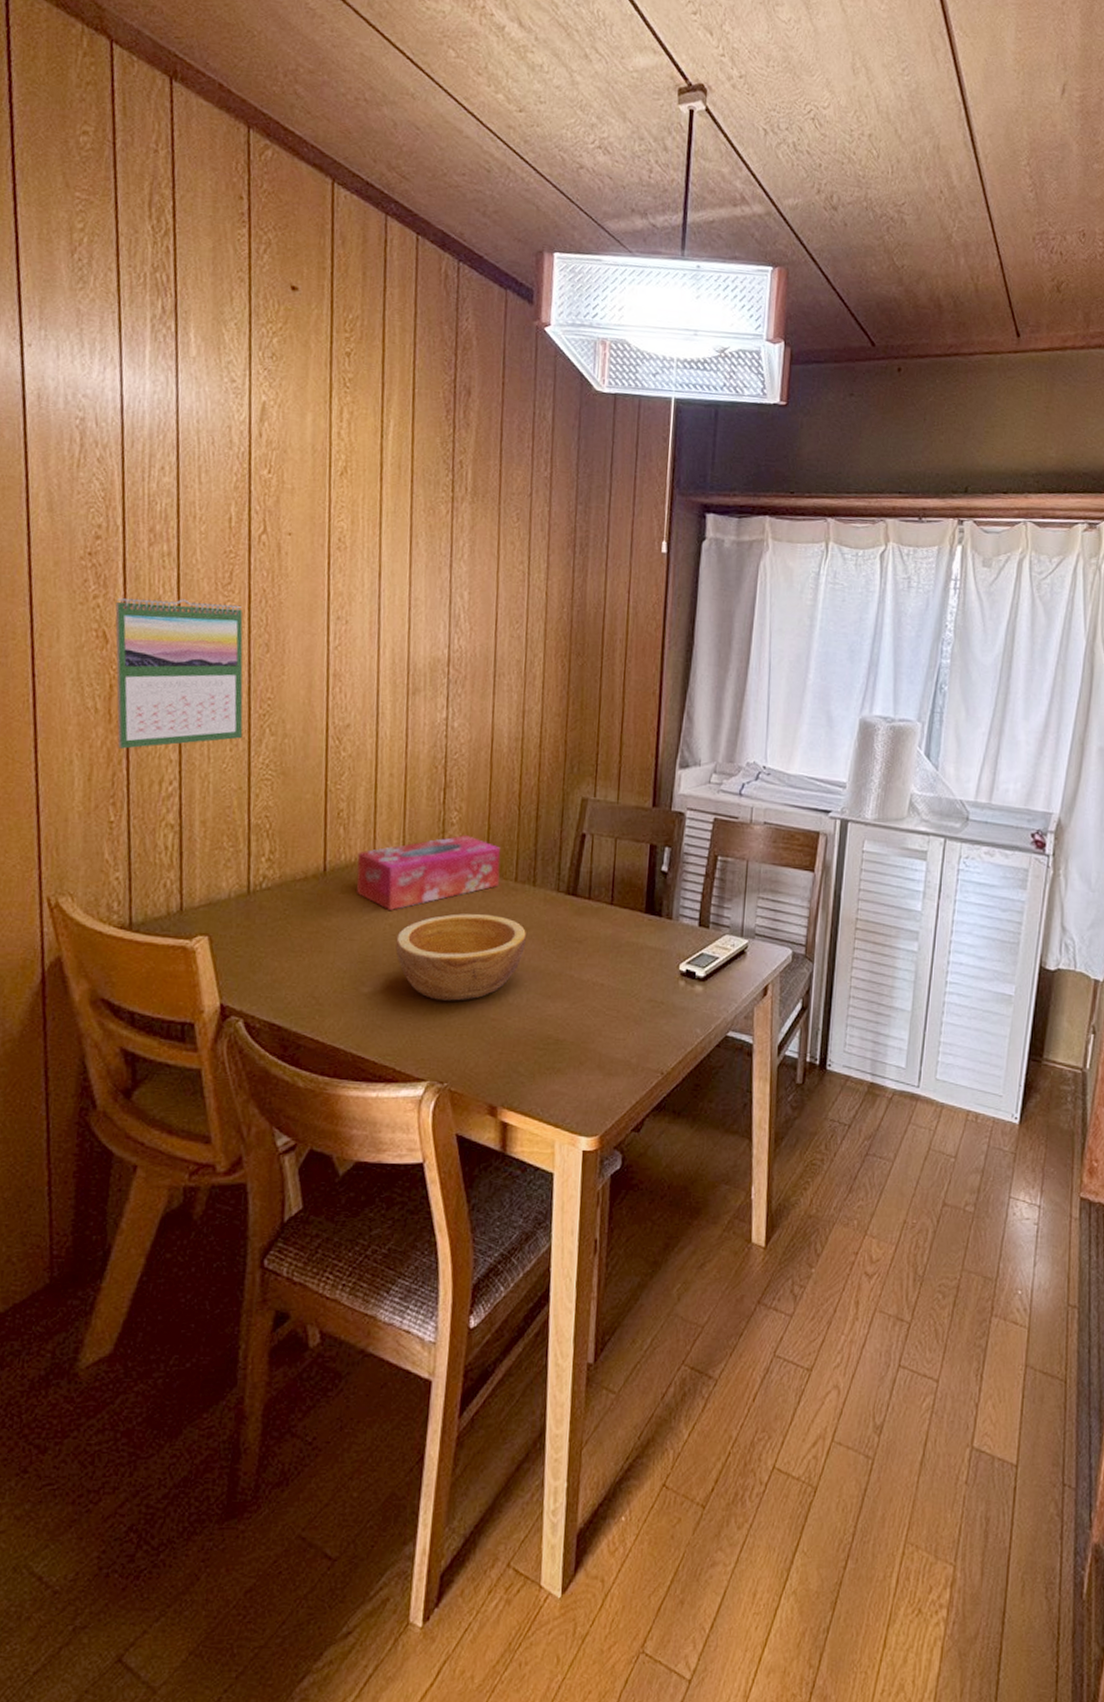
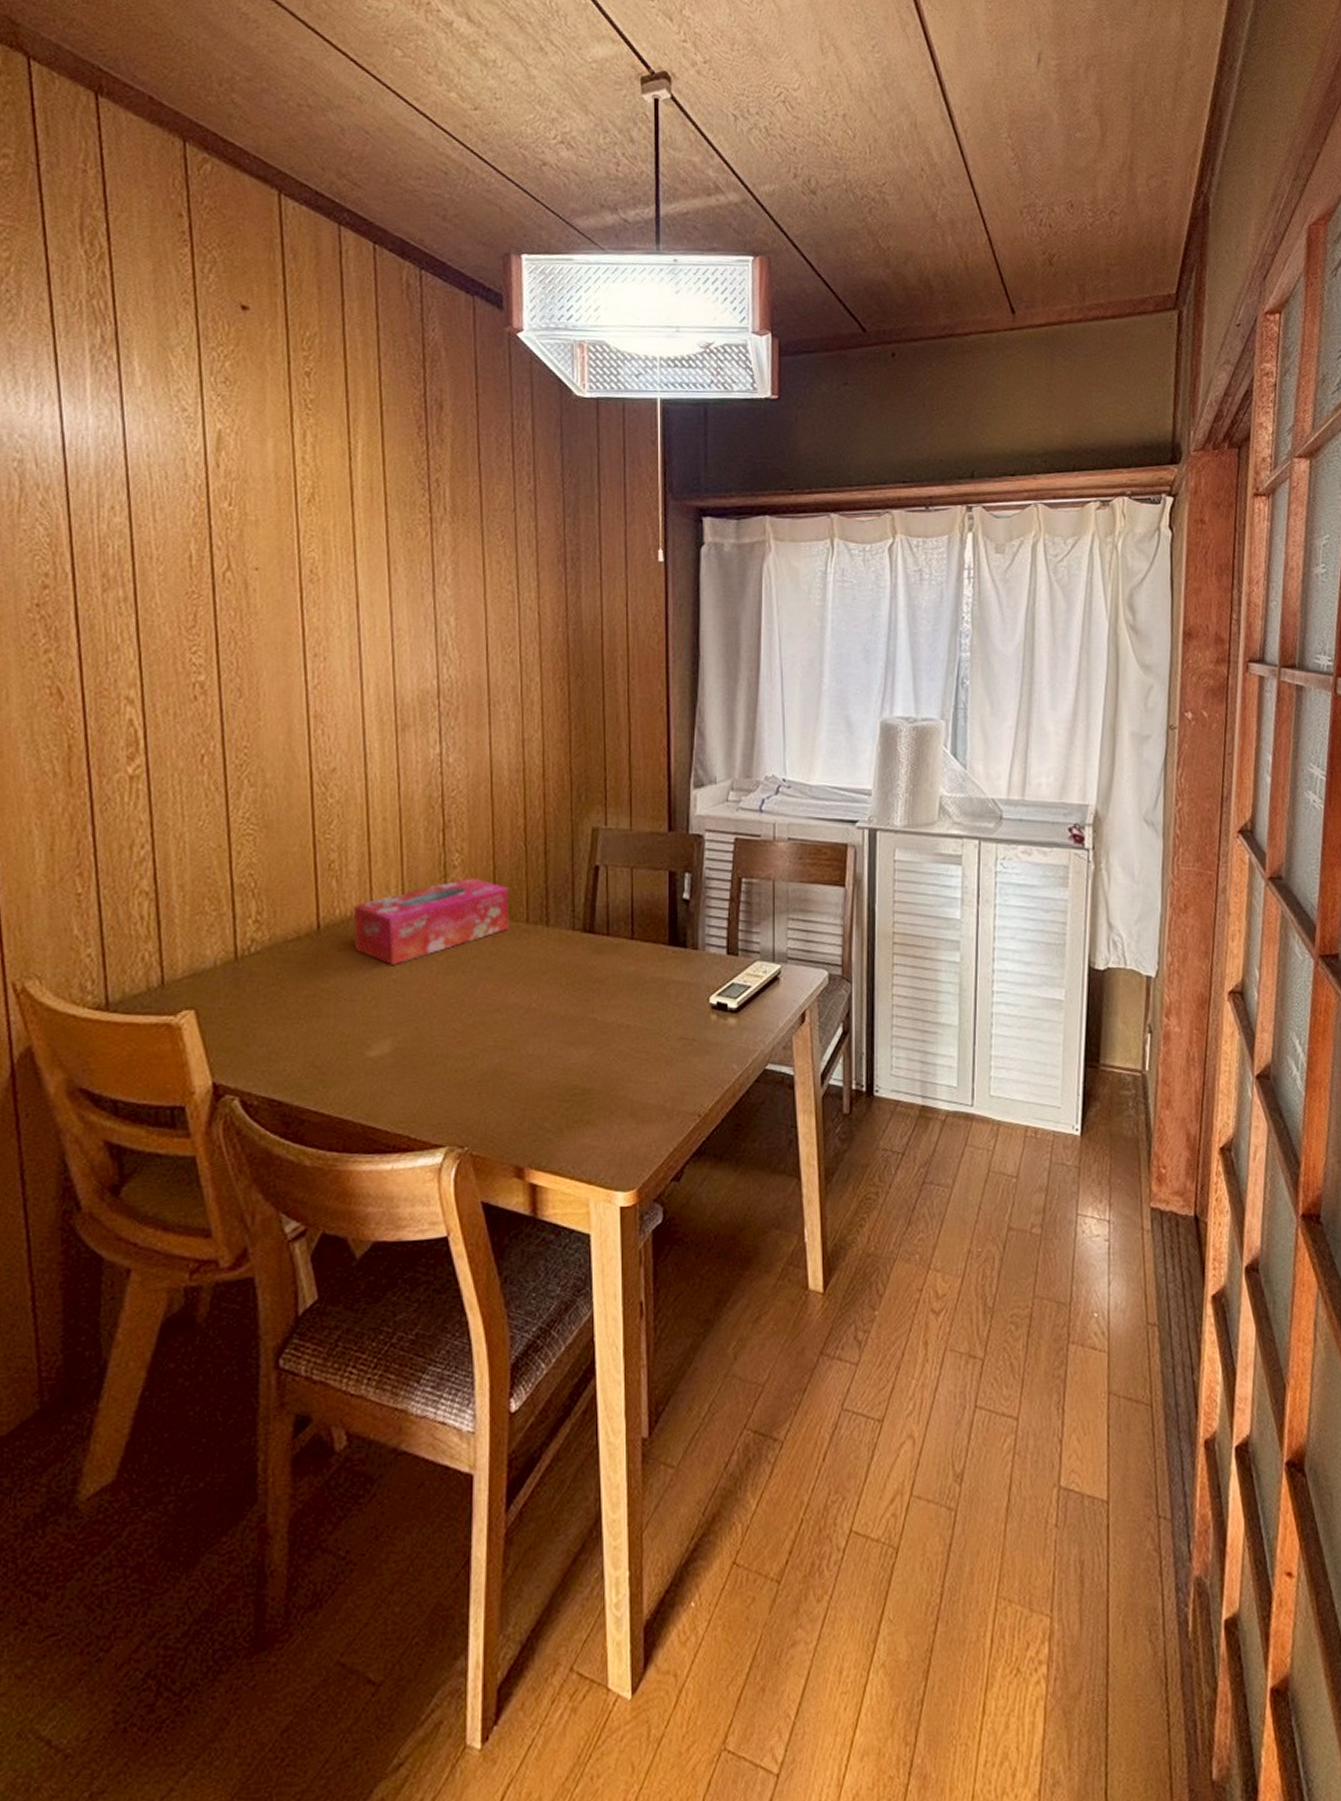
calendar: present [115,597,243,749] -> none [69,647,219,813]
bowl: present [395,913,527,1001] -> none [402,961,544,1058]

